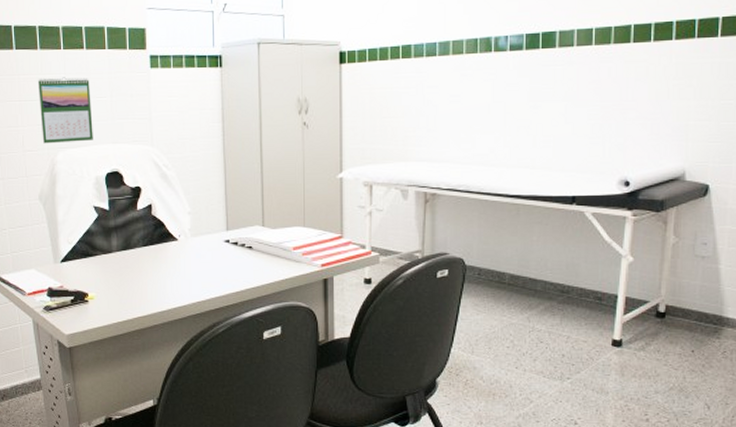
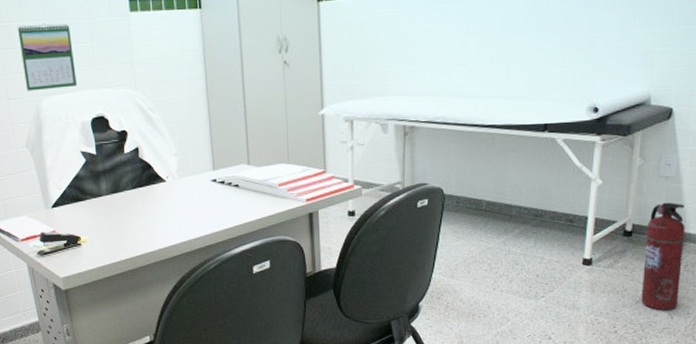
fire extinguisher: none [675,283,723,400] -> present [641,202,685,311]

